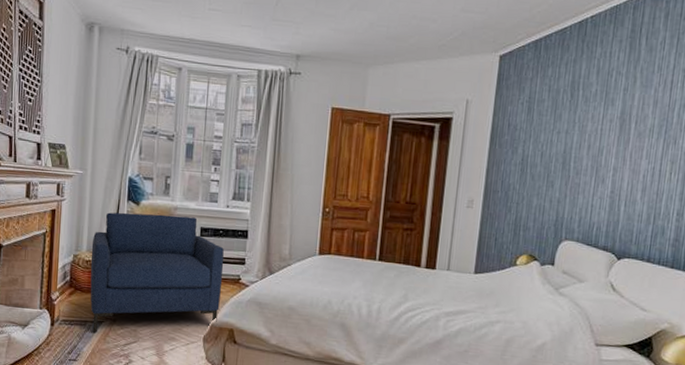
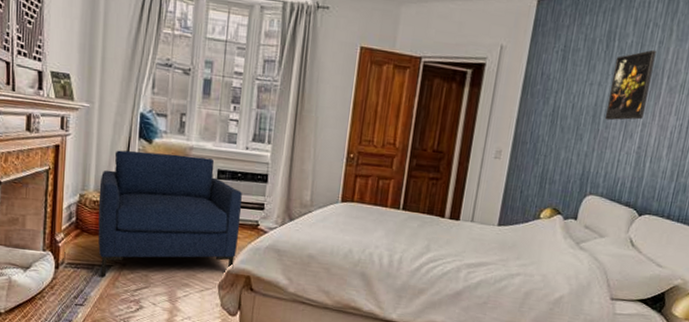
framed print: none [574,97,622,167] -> present [604,49,657,121]

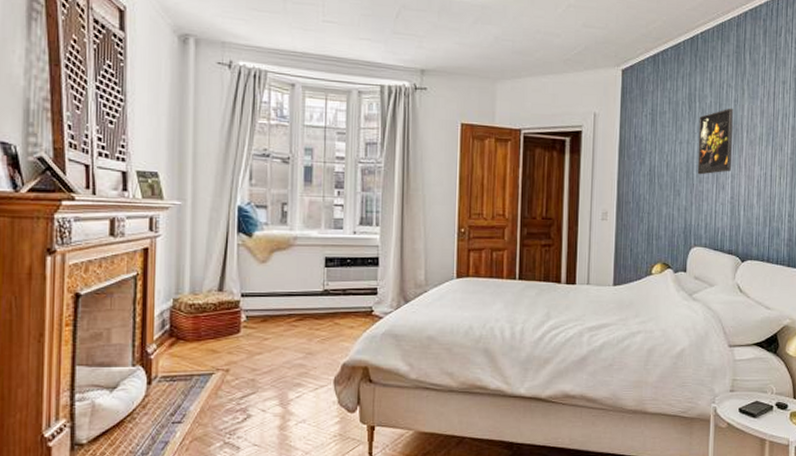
chair: present [98,150,242,277] -> none [195,246,354,387]

